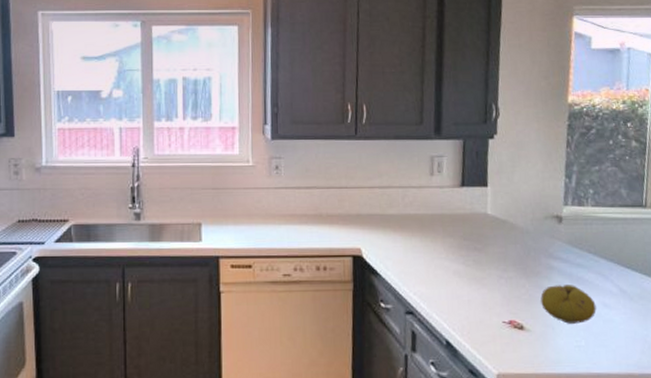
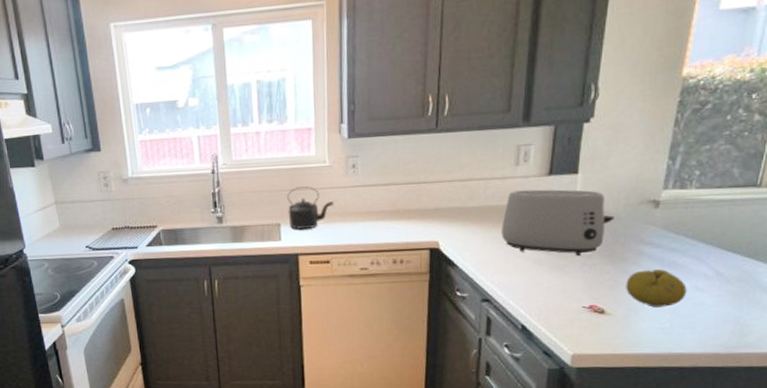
kettle: none [209,185,257,230] -> present [287,186,334,229]
toaster: none [421,200,524,268] -> present [502,189,614,255]

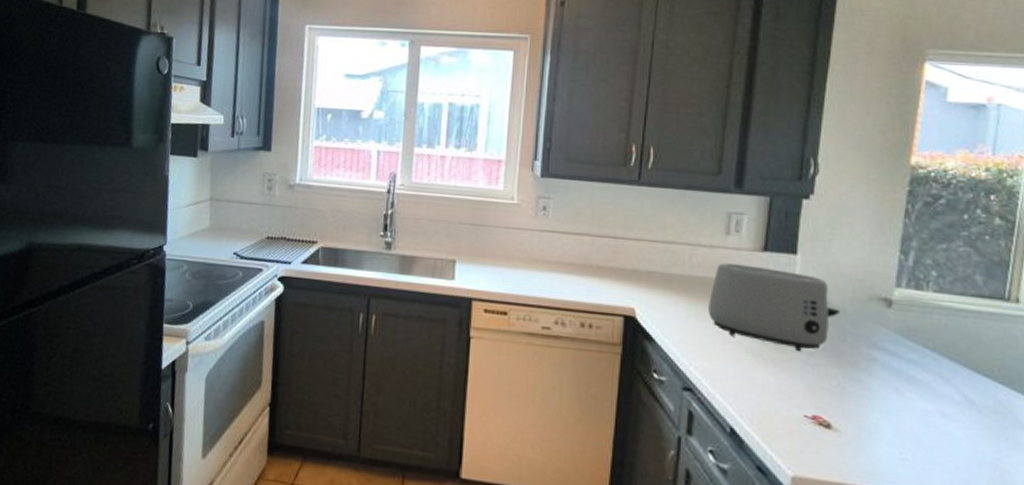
kettle: present [287,186,334,229] -> none [465,222,519,271]
fruit: present [626,269,687,307] -> none [856,380,931,432]

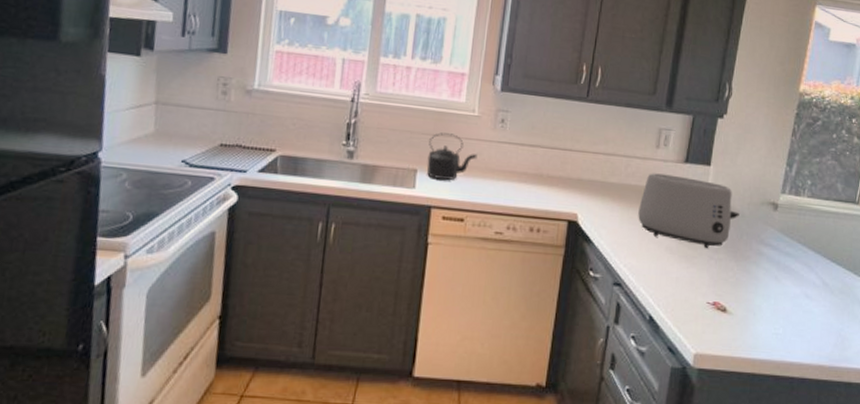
kettle: none [465,222,519,271] -> present [426,132,478,180]

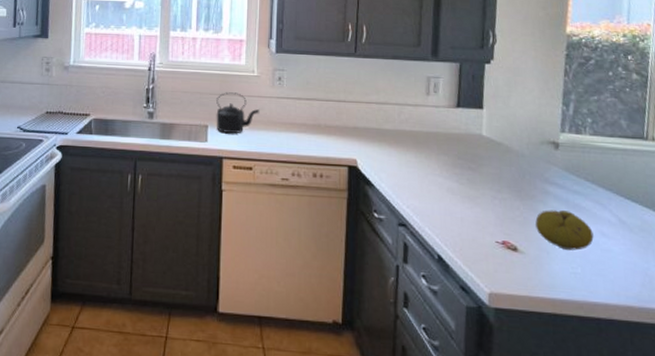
toaster: present [638,173,740,248] -> none [415,118,519,188]
fruit: none [746,271,798,312] -> present [535,210,594,251]

